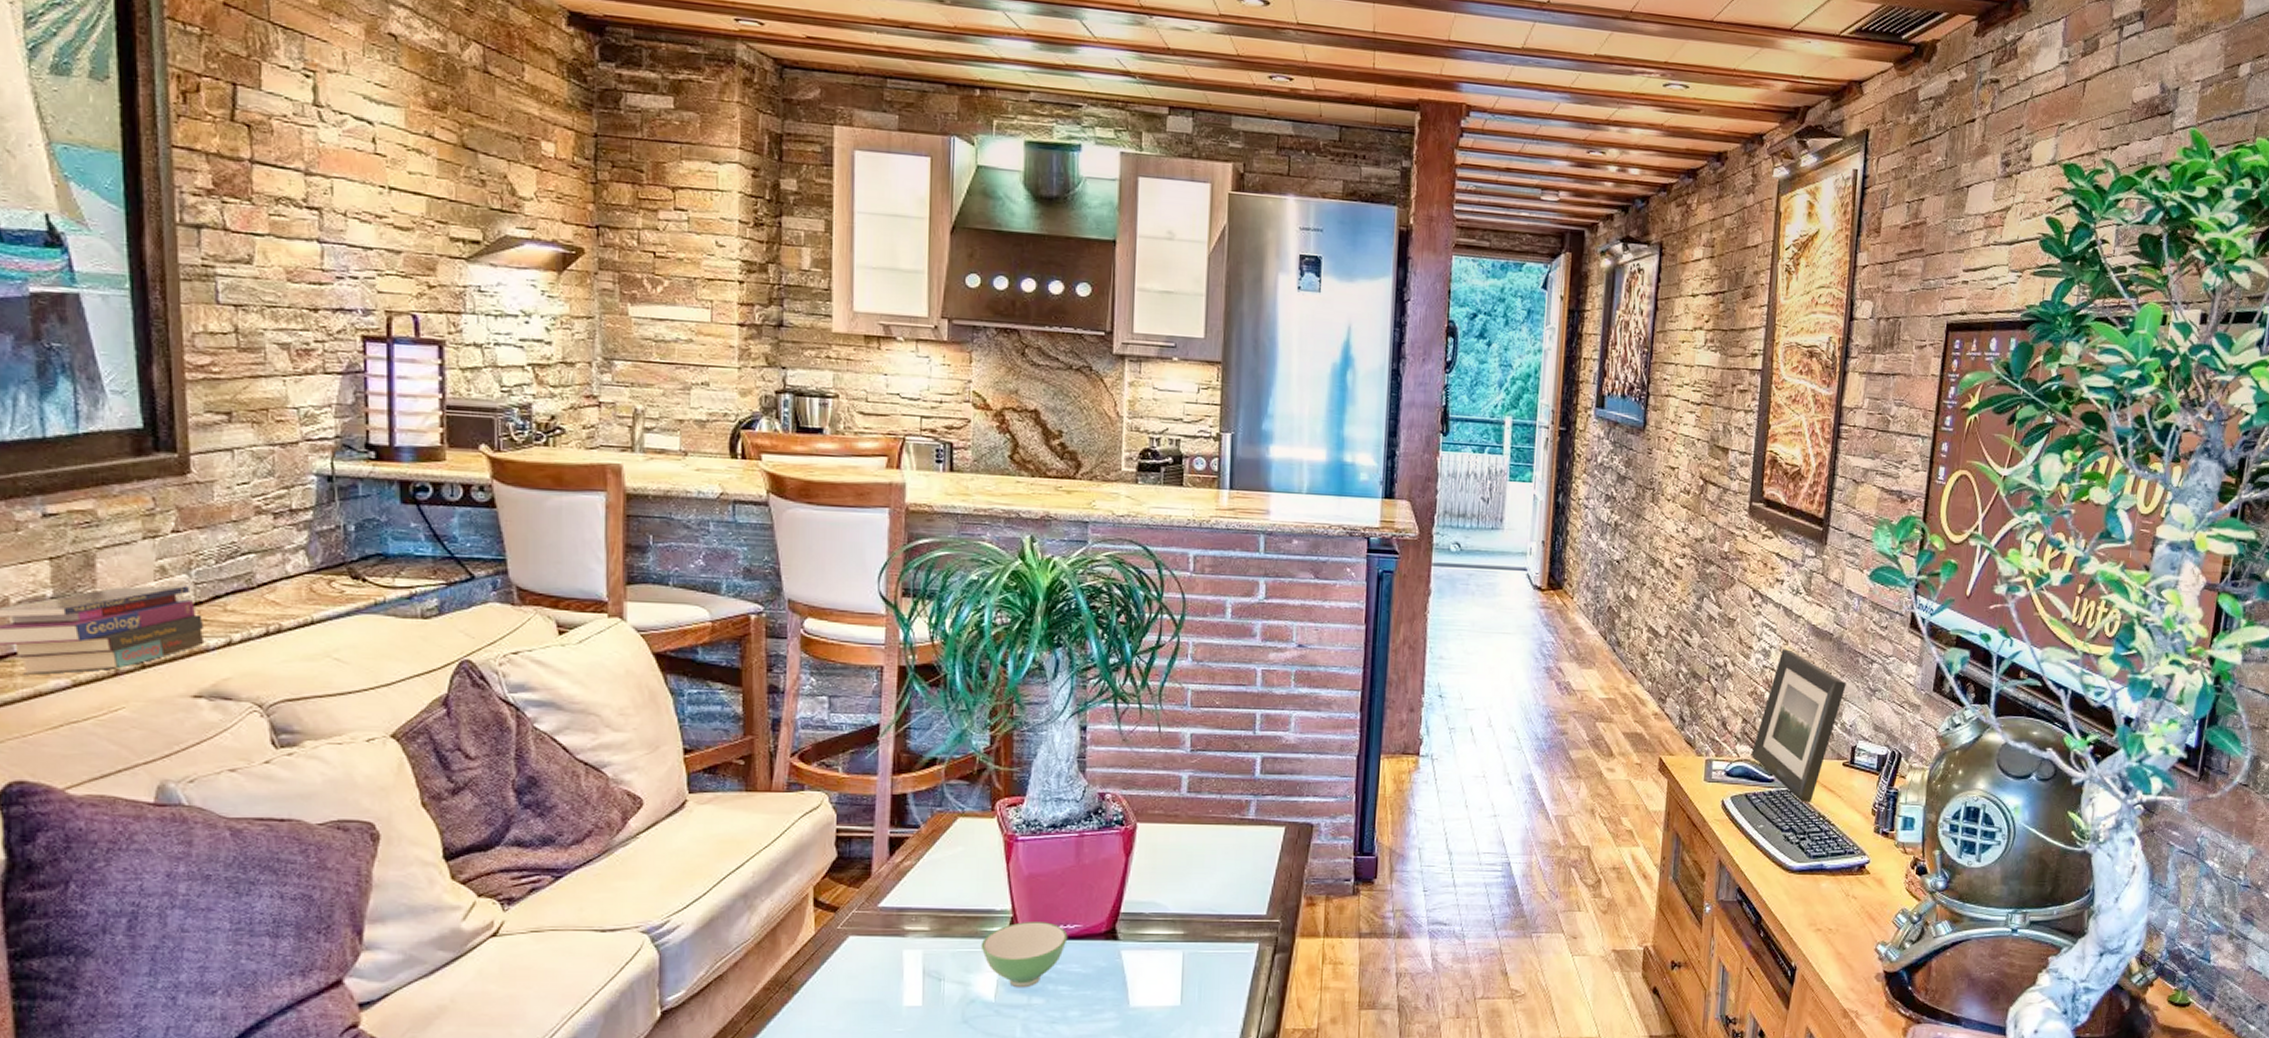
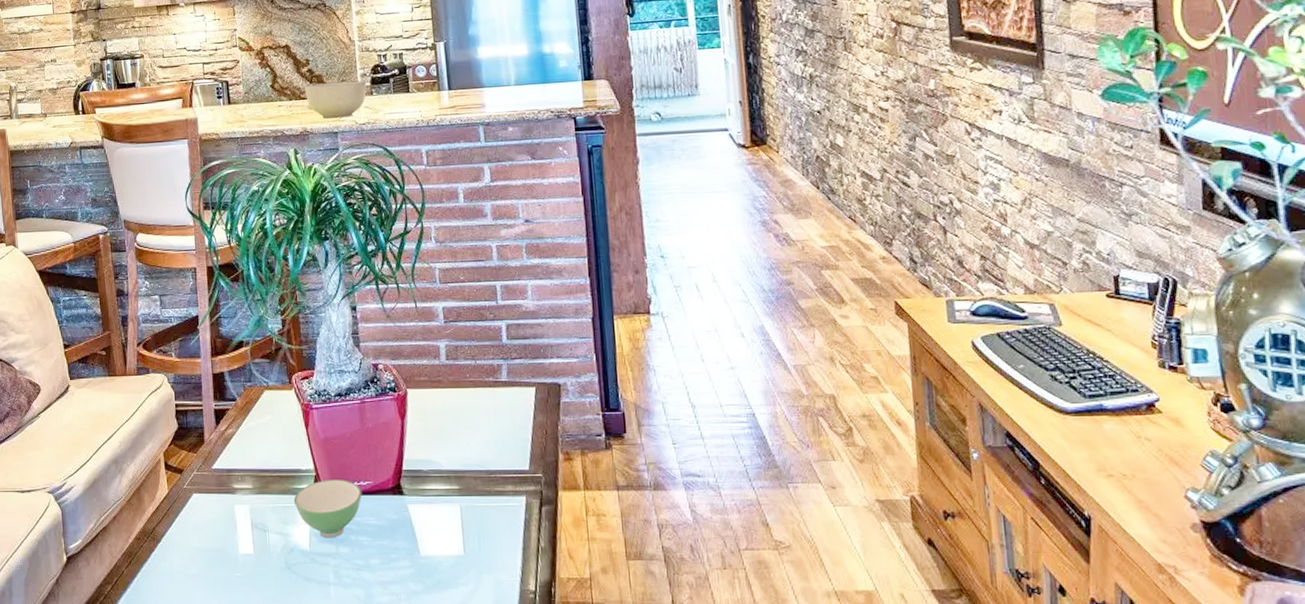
bowl: none [1052,461,1132,506] -> present [304,80,367,119]
picture frame: present [1751,649,1846,803] -> none [996,180,1095,340]

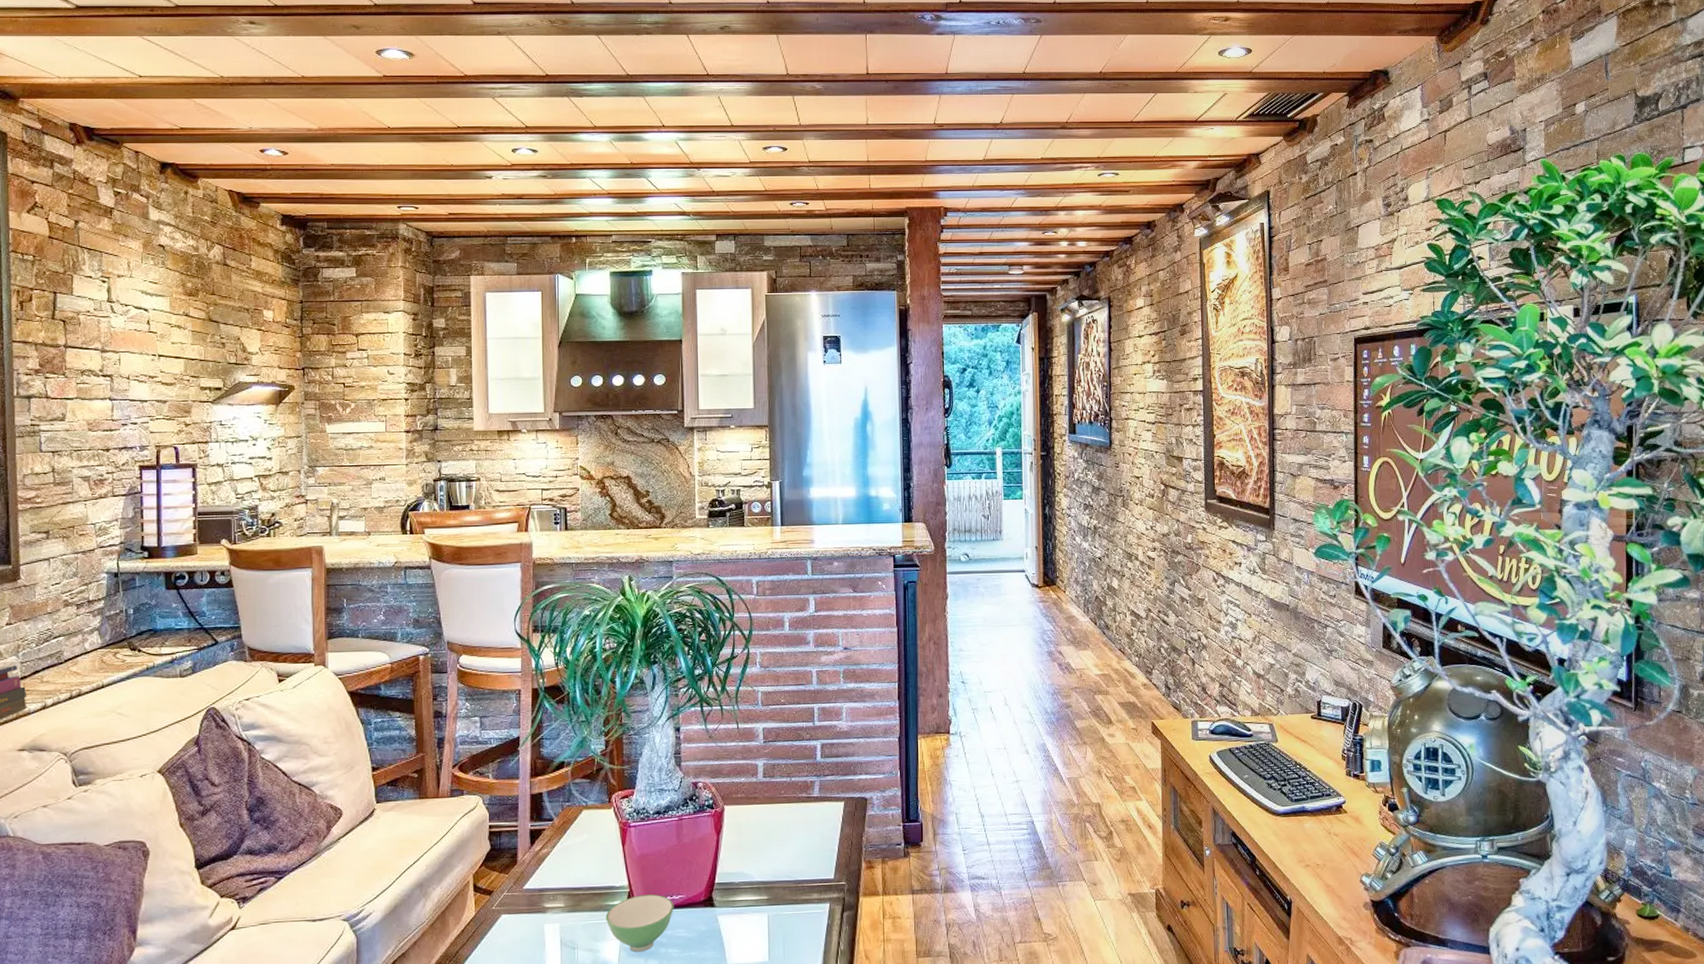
bowl: present [304,80,367,119] -> none [642,513,704,548]

